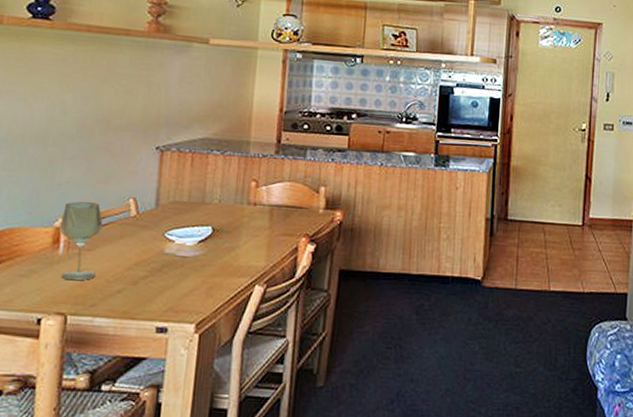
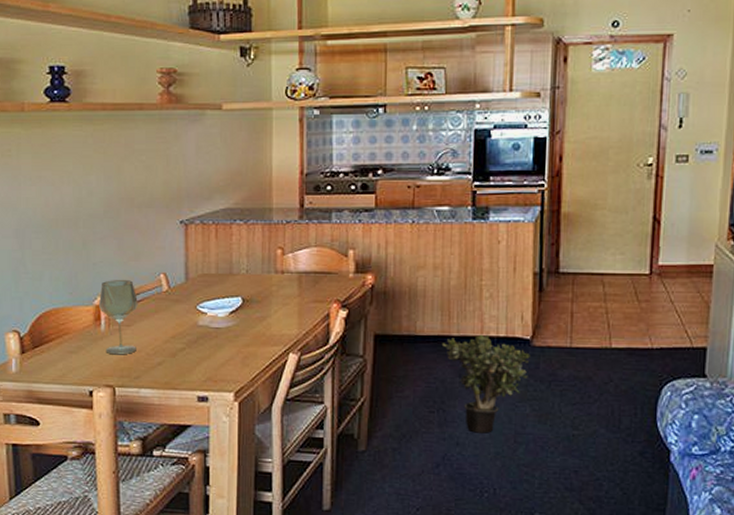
potted plant: none [401,273,481,370] -> present [441,334,530,433]

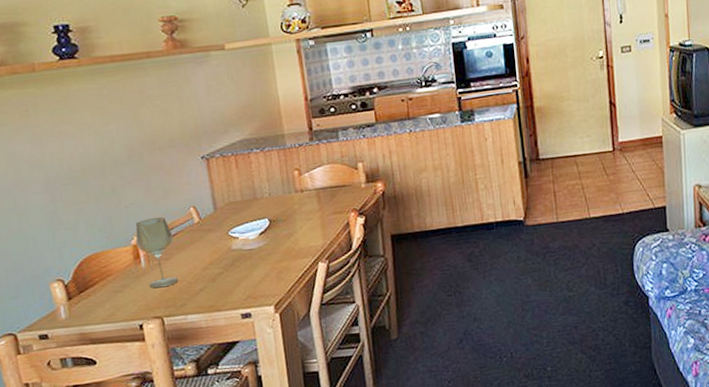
potted plant: present [441,334,530,433] -> none [450,221,526,308]

